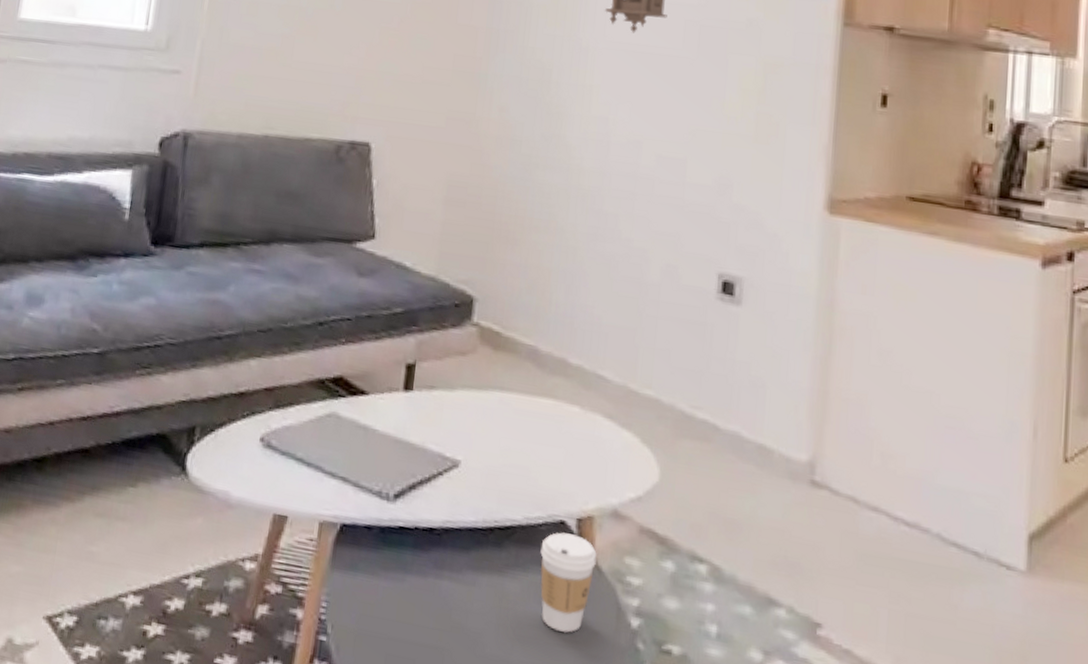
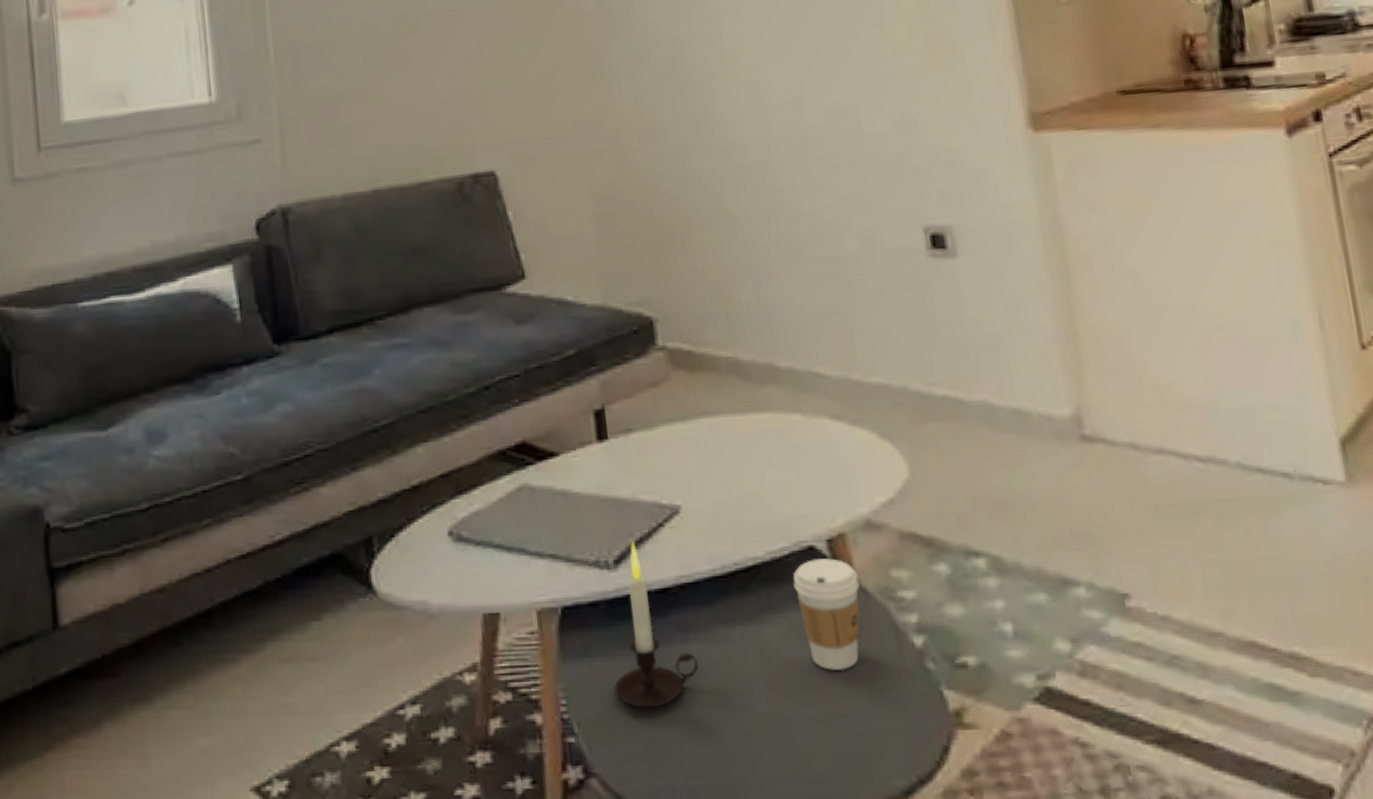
candle: none [369,481,446,628] -> present [614,541,699,709]

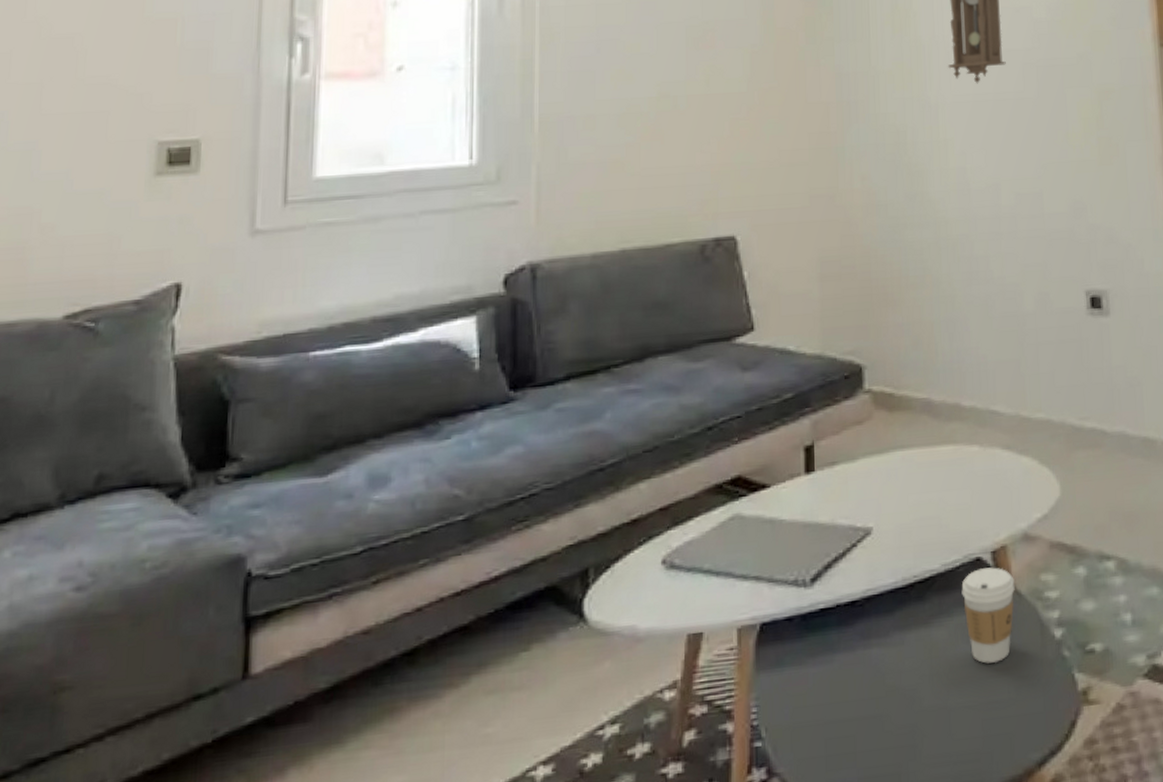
candle: present [614,541,699,709] -> none [801,560,877,710]

